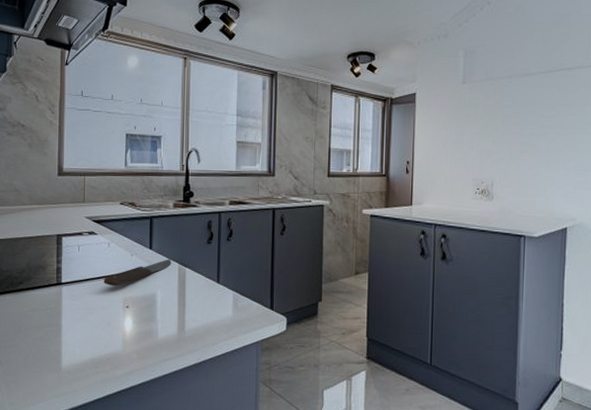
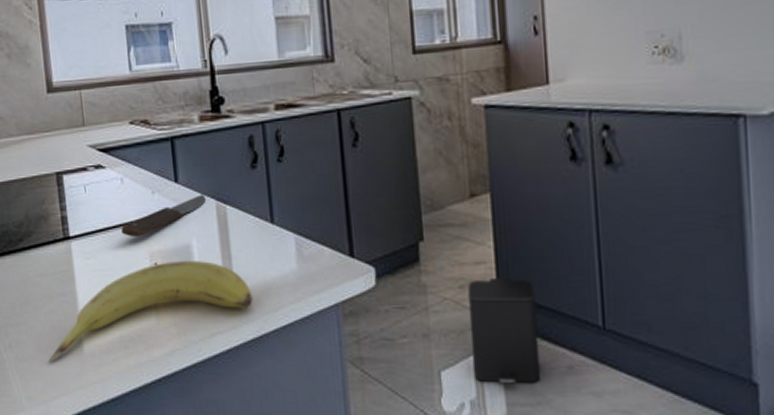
fruit: none [32,305,198,377] -> present [48,261,253,363]
pedal bin: none [345,328,391,400] -> present [467,277,541,384]

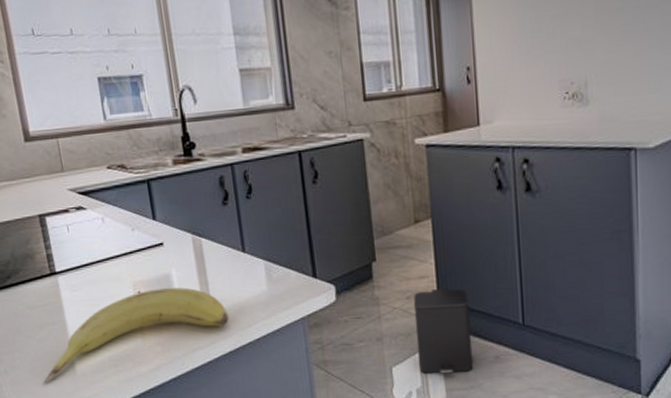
knife: present [121,194,206,238] -> none [105,229,182,270]

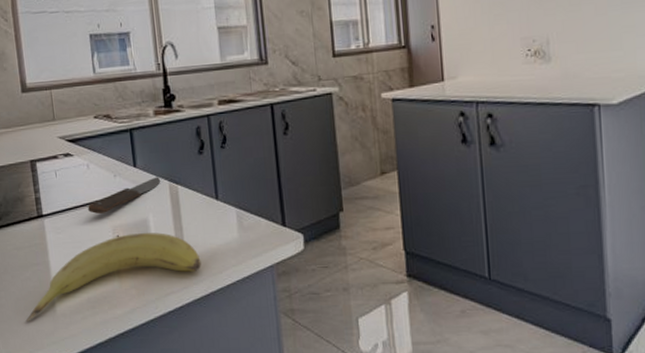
knife: none [105,229,182,270] -> present [88,177,160,215]
pedal bin: present [413,287,474,374] -> none [379,239,440,327]

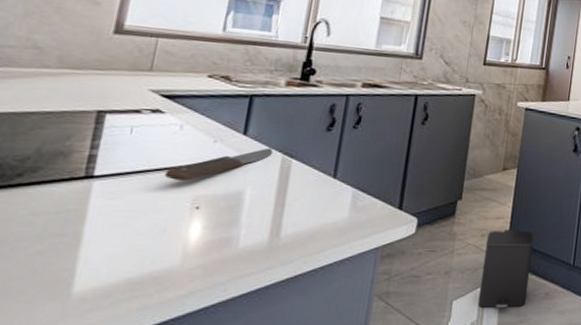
fruit: present [25,232,202,323] -> none [13,206,298,310]
pedal bin: none [379,239,440,327] -> present [478,229,534,308]

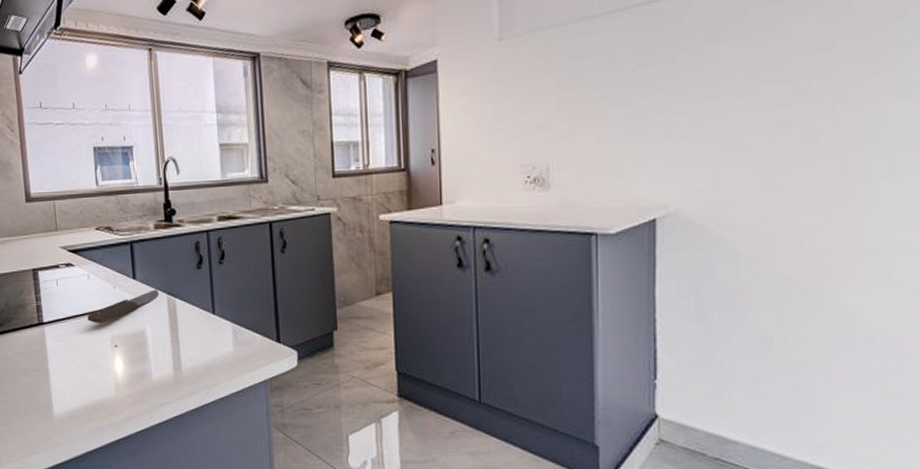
pedal bin: present [478,229,534,308] -> none [371,360,429,446]

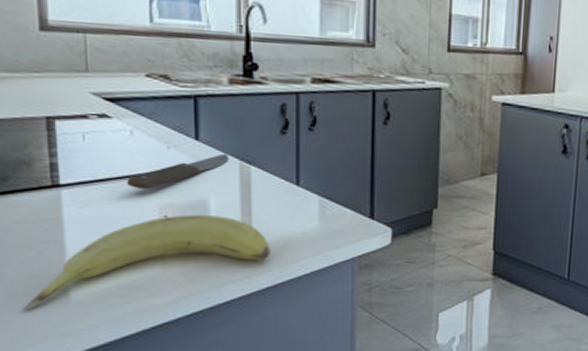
fruit: none [24,344,197,426] -> present [23,215,271,311]

